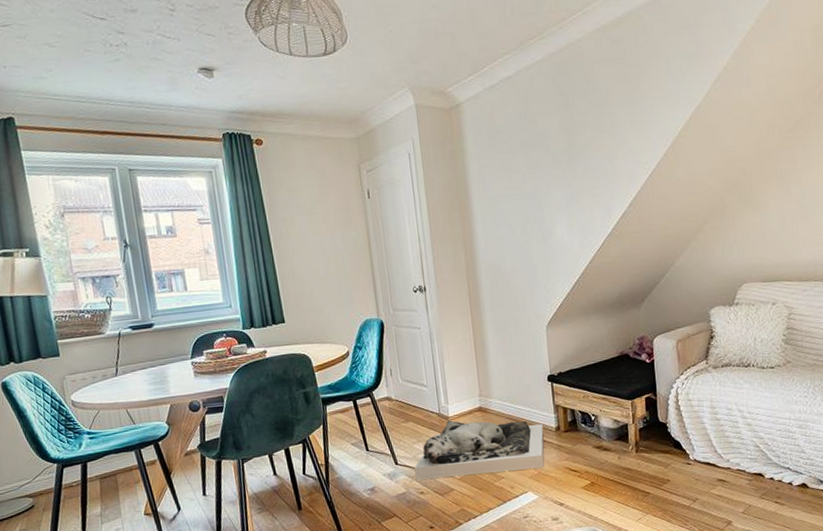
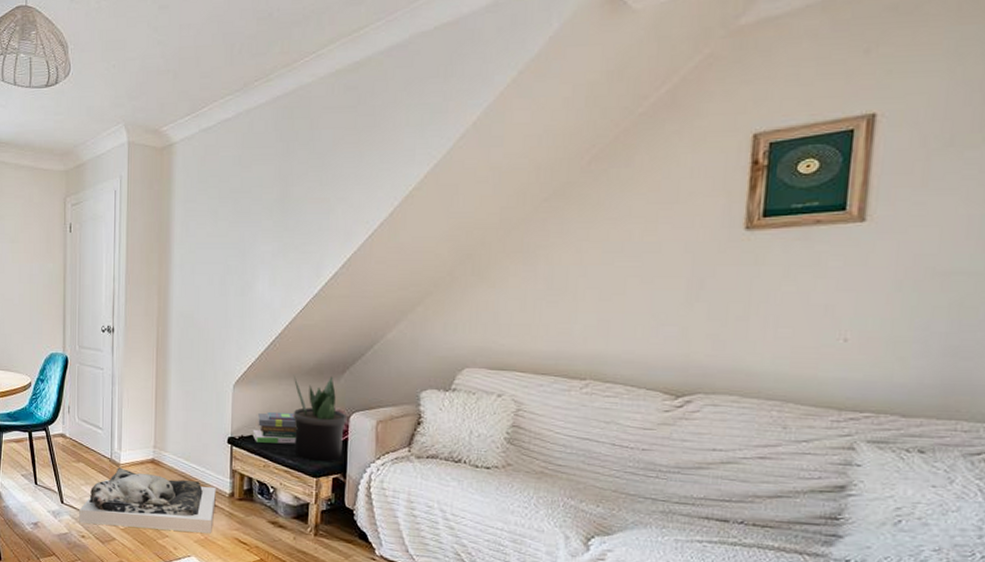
books: none [569,344,609,376] -> present [252,411,297,444]
planter: none [600,306,651,386] -> present [293,376,346,462]

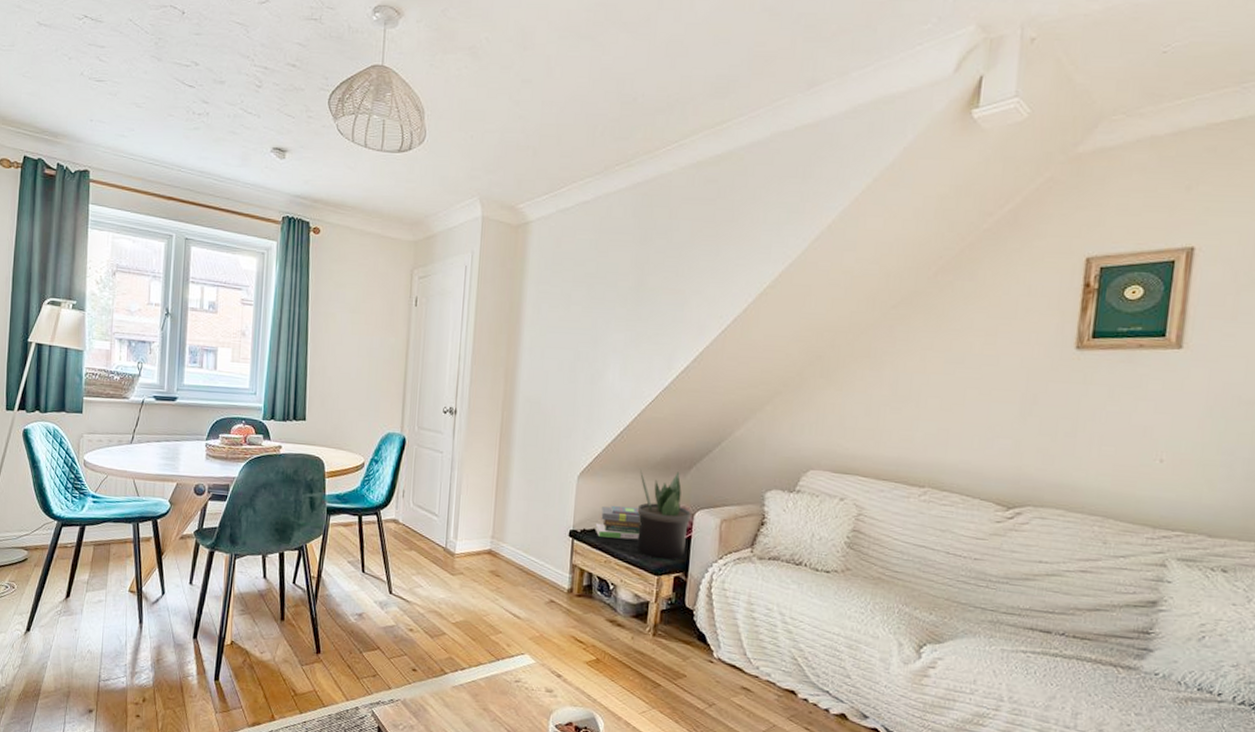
dog bed: present [79,467,216,534] -> none [407,557,554,631]

